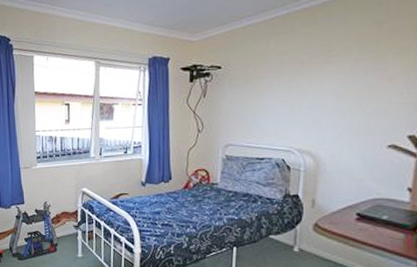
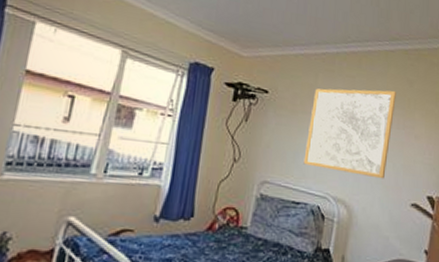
wall art: none [263,36,361,126] -> present [303,88,396,179]

